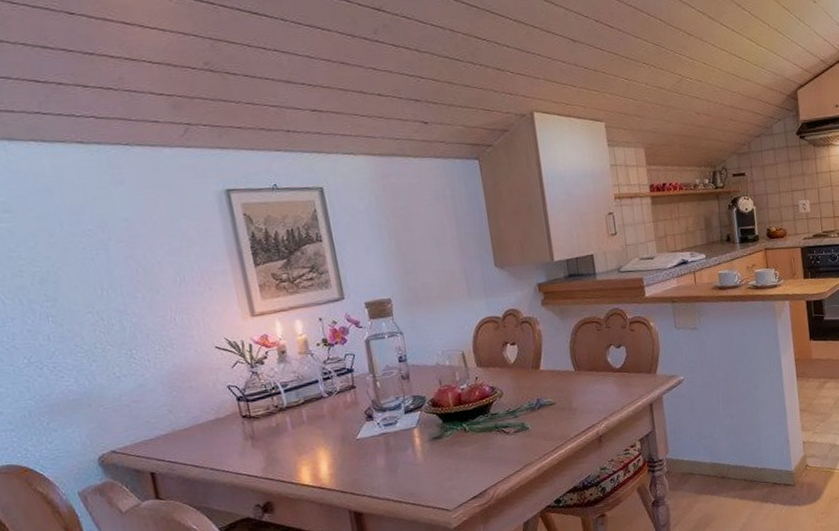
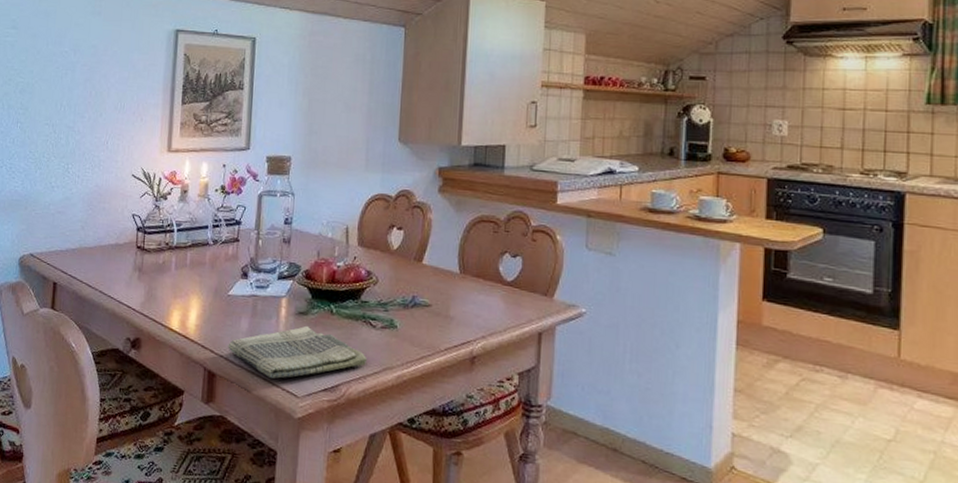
dish towel: none [368,447,508,502] -> present [228,325,368,379]

